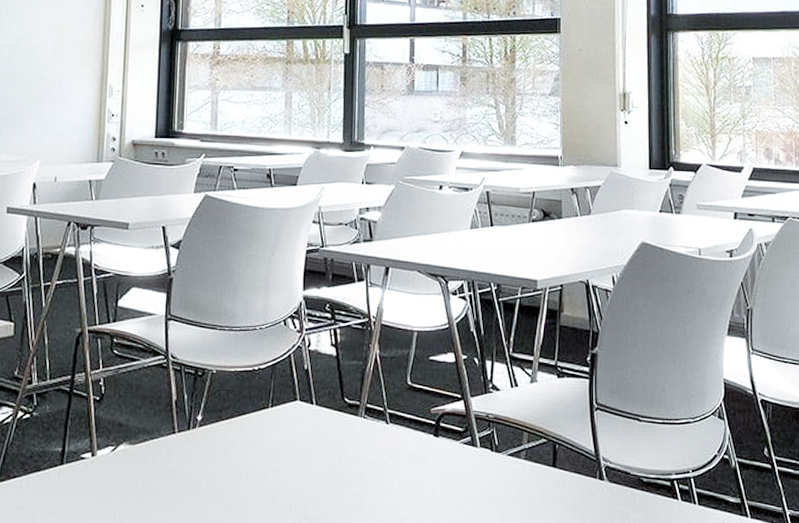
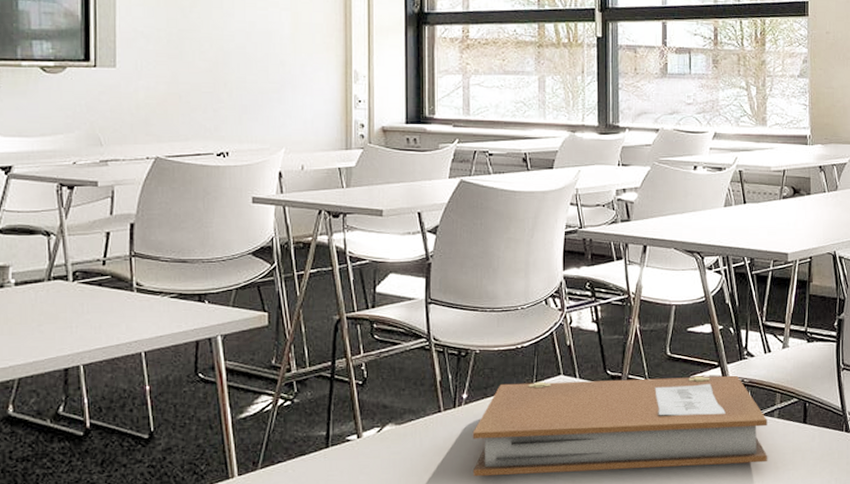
notebook: none [205,406,514,508] -> present [472,376,768,477]

